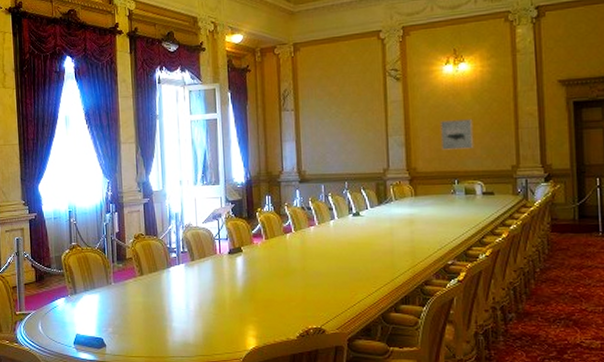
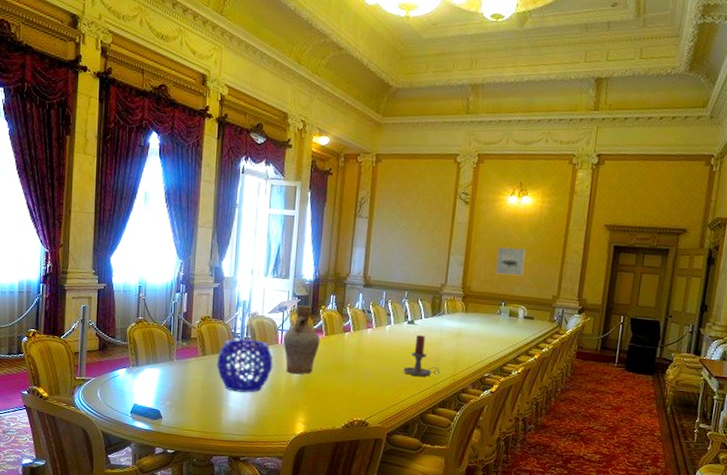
decorative bowl: none [155,253,215,310] -> present [216,339,273,393]
vase: none [221,210,261,284] -> present [283,305,321,374]
candle holder: none [355,227,396,272] -> present [403,335,440,377]

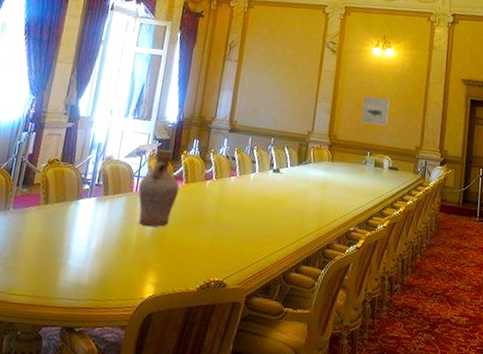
decorative bowl: present [216,339,273,393] -> none [59,185,125,249]
candle holder: present [403,335,440,377] -> none [266,185,305,230]

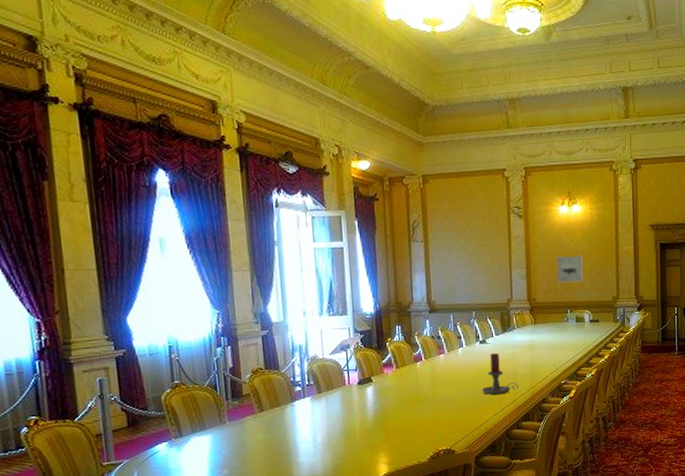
vase: present [138,149,180,227] -> none [350,340,392,414]
candle holder: none [266,185,305,230] -> present [482,353,518,395]

